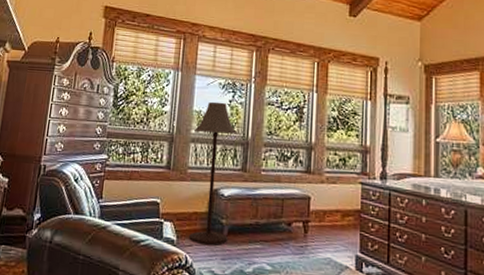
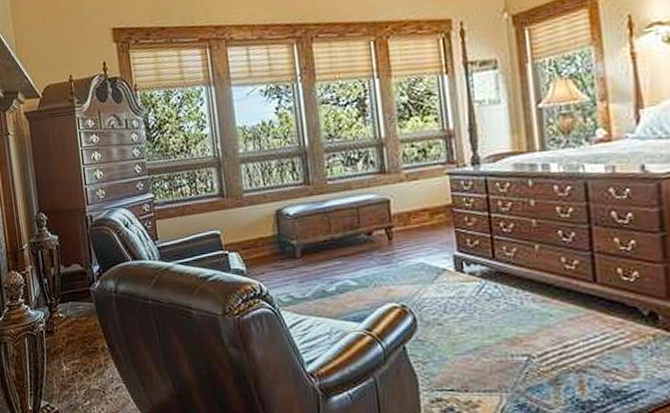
floor lamp: present [189,101,237,245] -> none [242,111,302,270]

